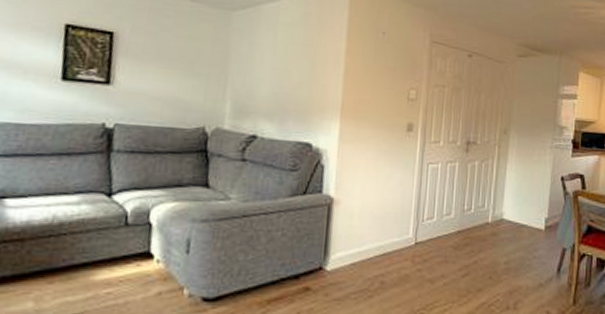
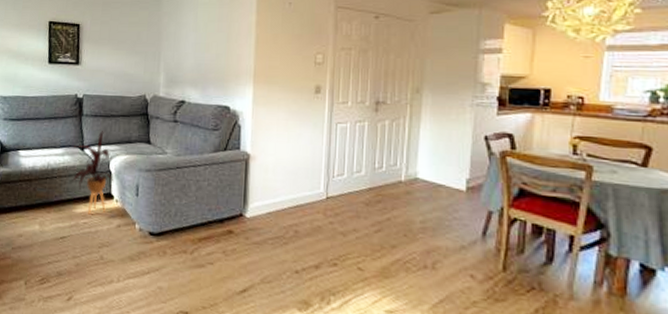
house plant: none [90,171,155,282] -> present [72,131,113,215]

